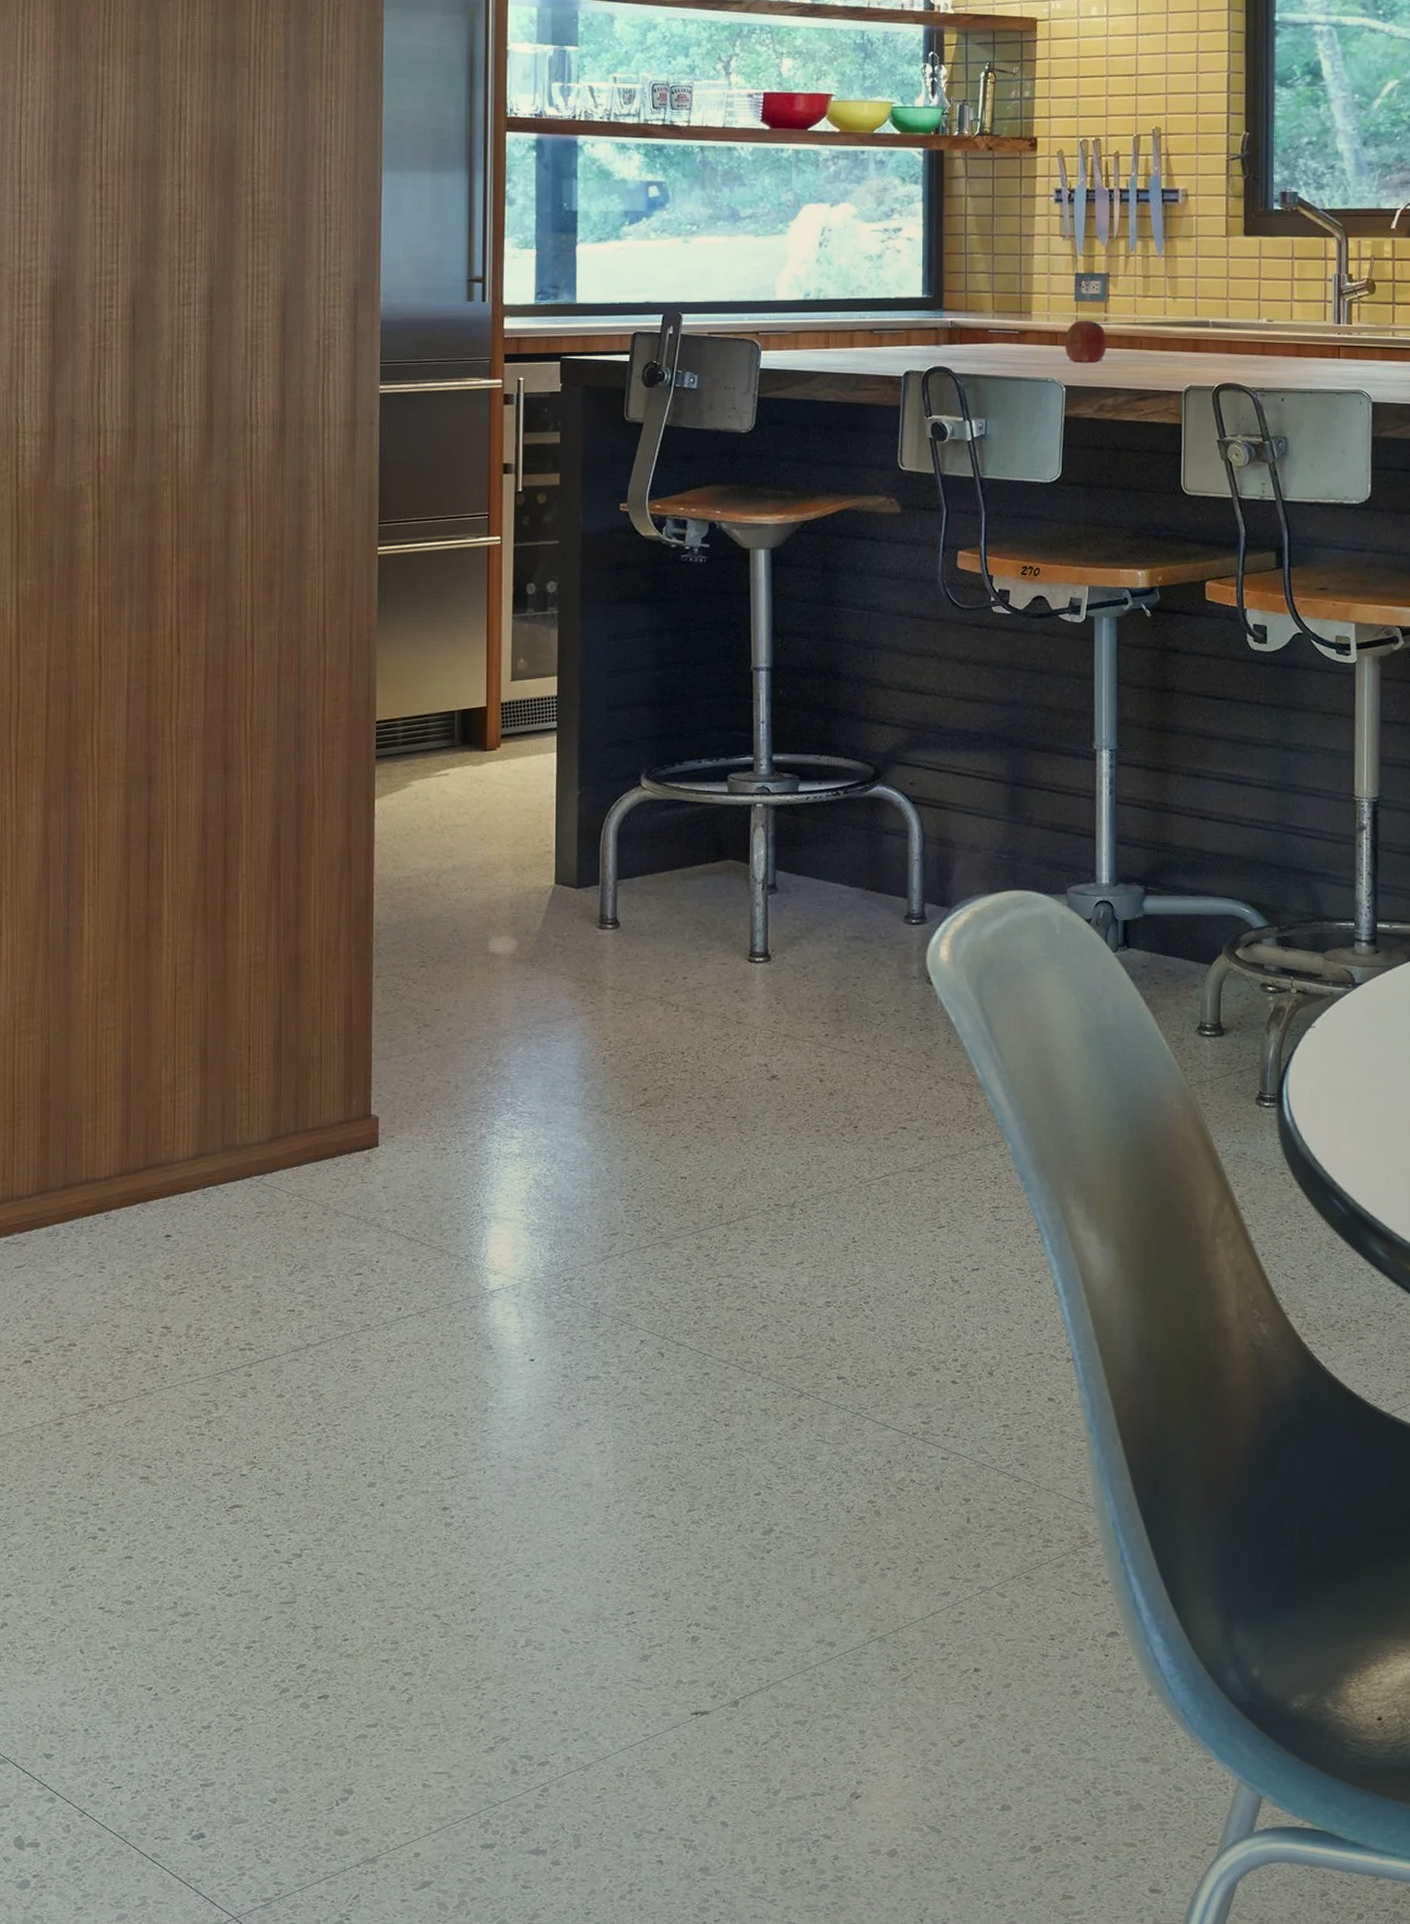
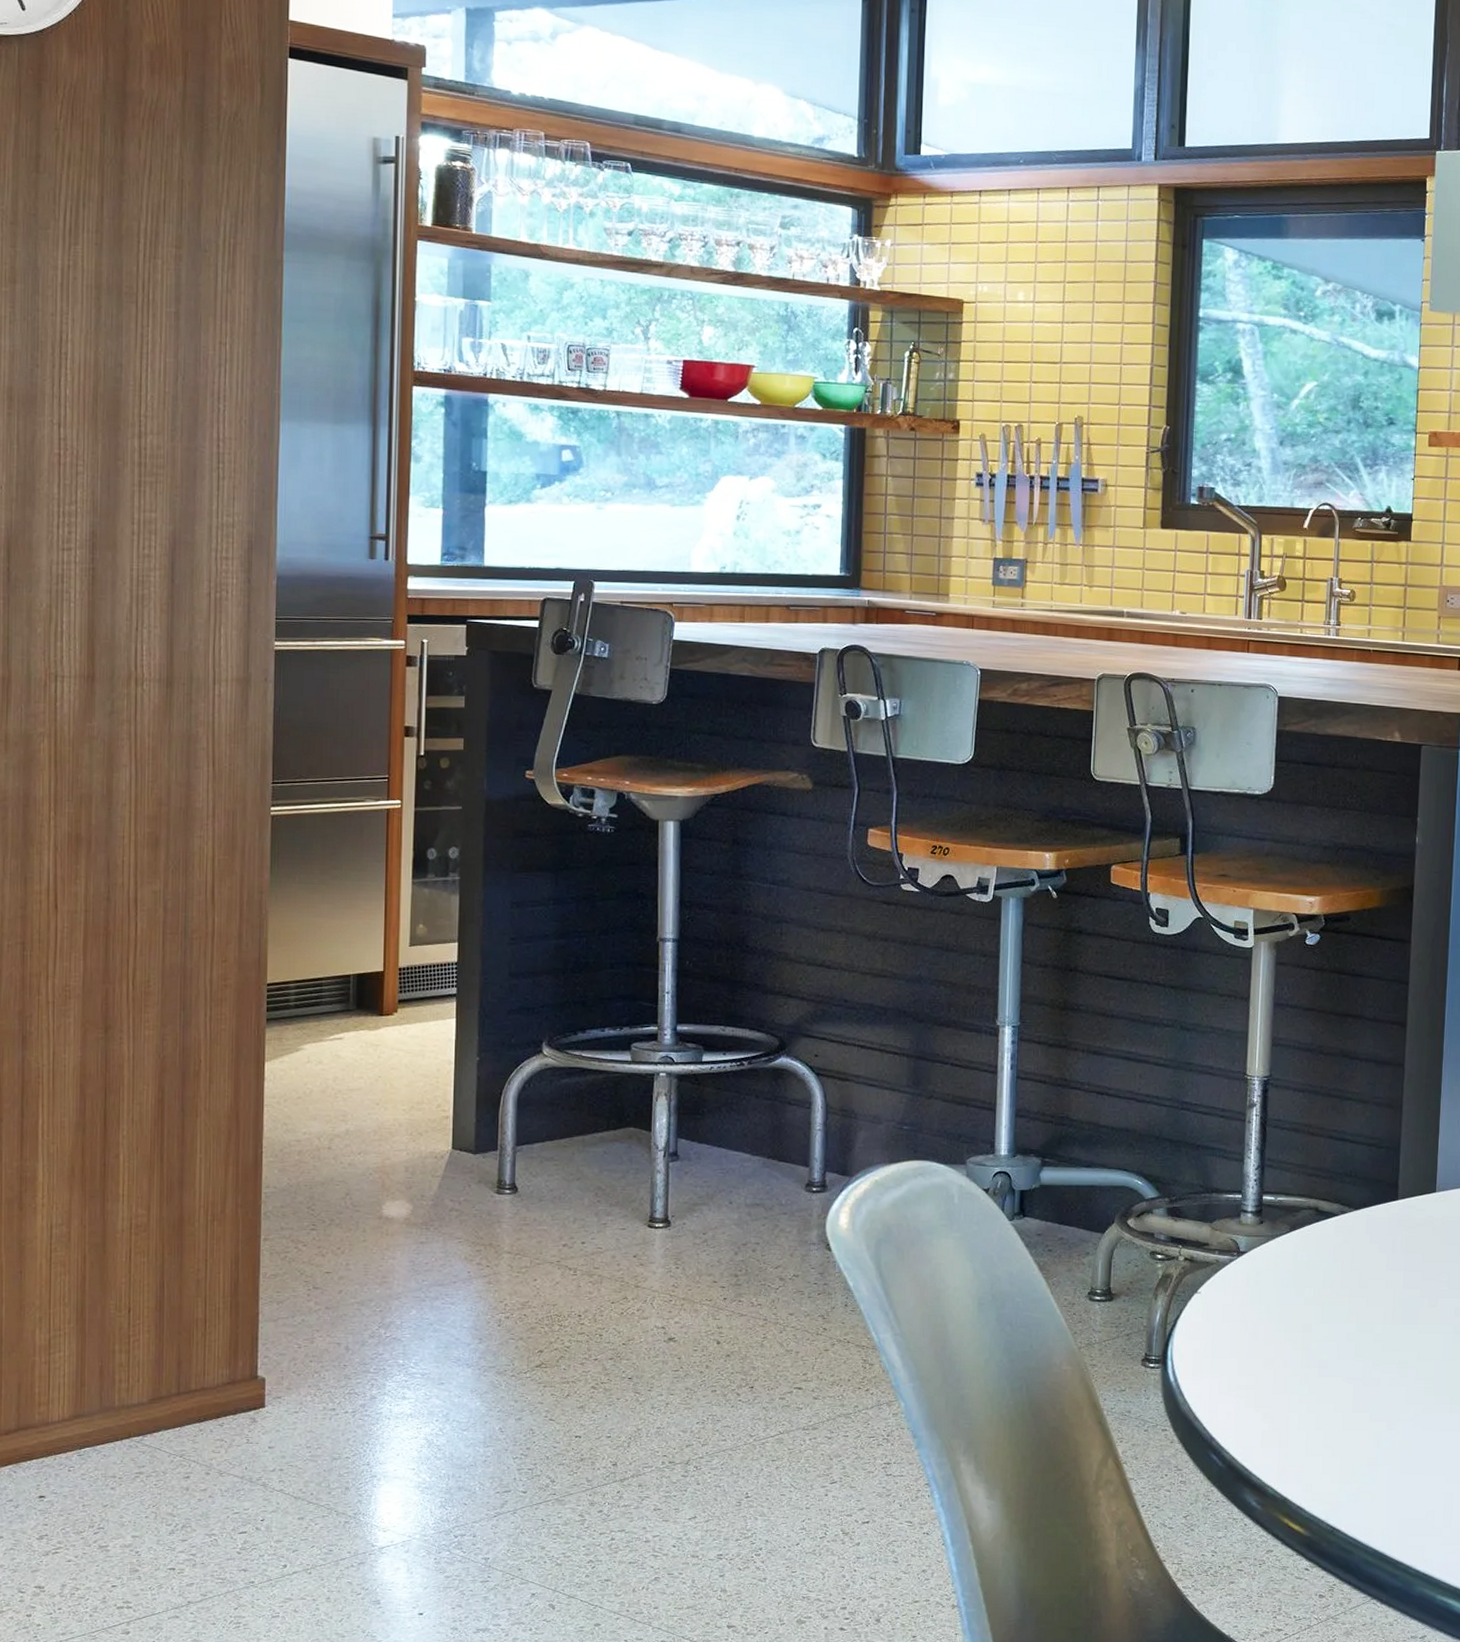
fruit: present [1064,321,1107,364] -> none [980,605,1023,649]

